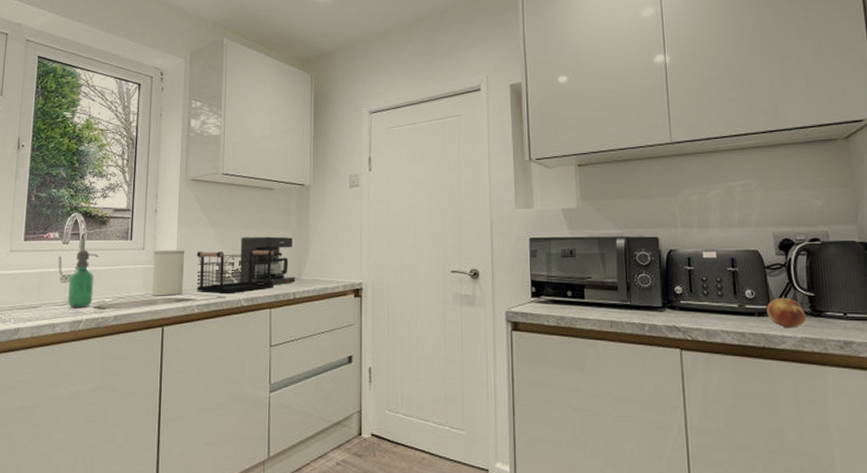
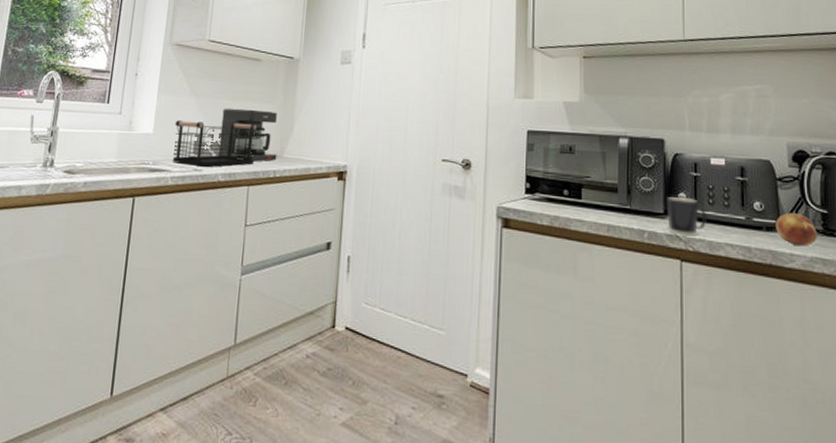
soap dispenser: present [68,250,99,308] -> none [36,110,73,171]
canister: present [151,249,186,296] -> none [125,115,164,165]
mug: none [663,290,702,326] -> present [666,197,706,236]

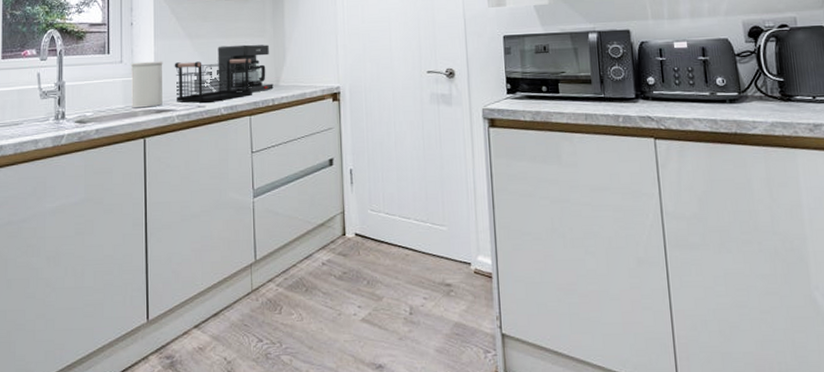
canister: none [125,115,164,165] -> present [131,61,163,108]
mug: present [666,197,706,236] -> none [636,80,675,116]
fruit: present [775,212,817,247] -> none [737,83,776,114]

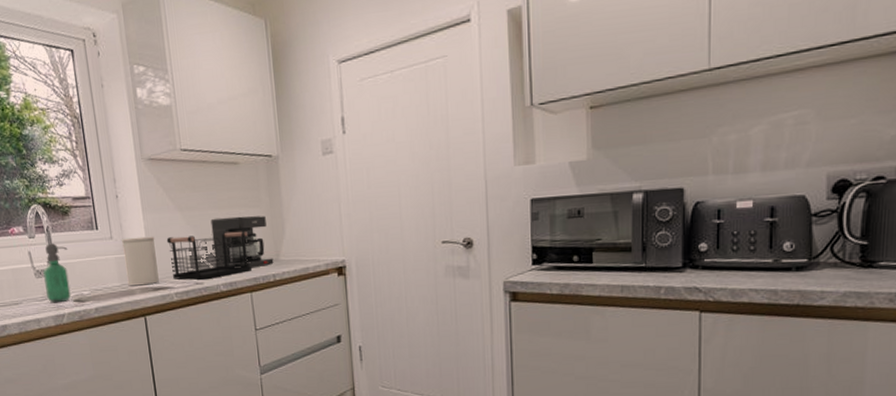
soap dispenser: none [49,66,77,123] -> present [43,243,71,302]

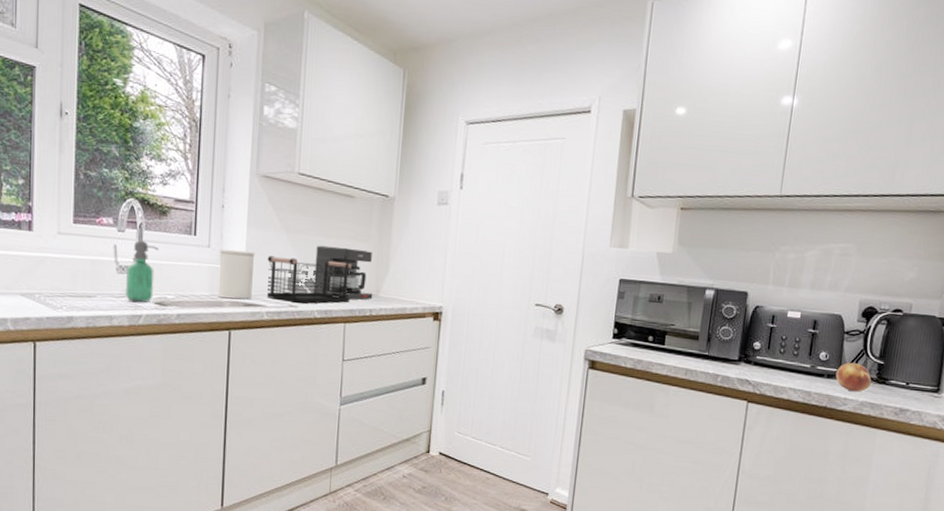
fruit: none [806,248,854,283] -> present [835,362,872,393]

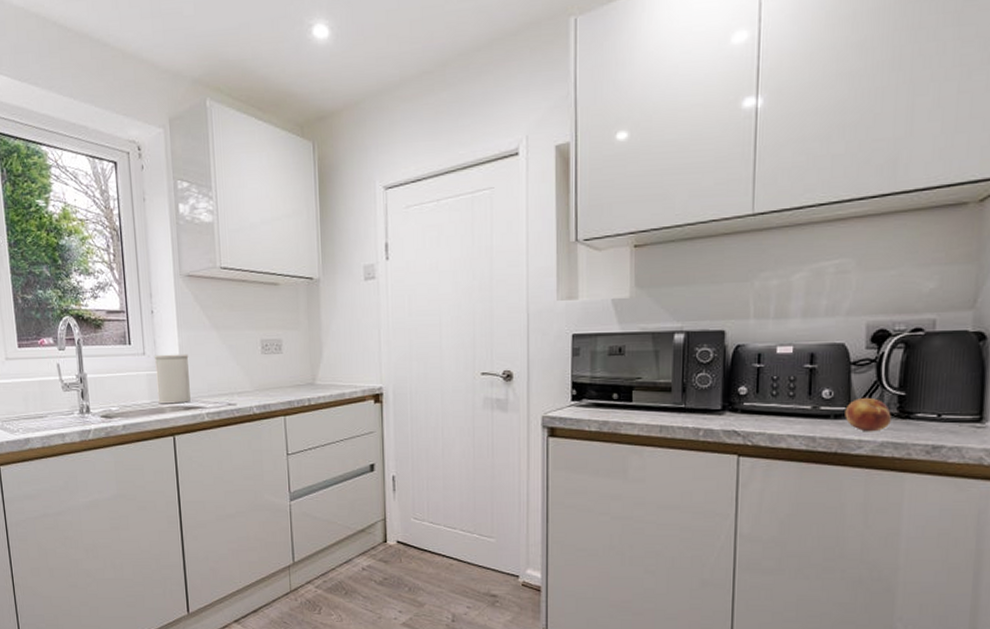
soap dispenser: present [126,240,159,302] -> none [71,356,99,417]
dish rack: present [267,256,353,304] -> none [200,352,286,400]
coffee maker: present [313,246,373,300] -> none [247,338,310,391]

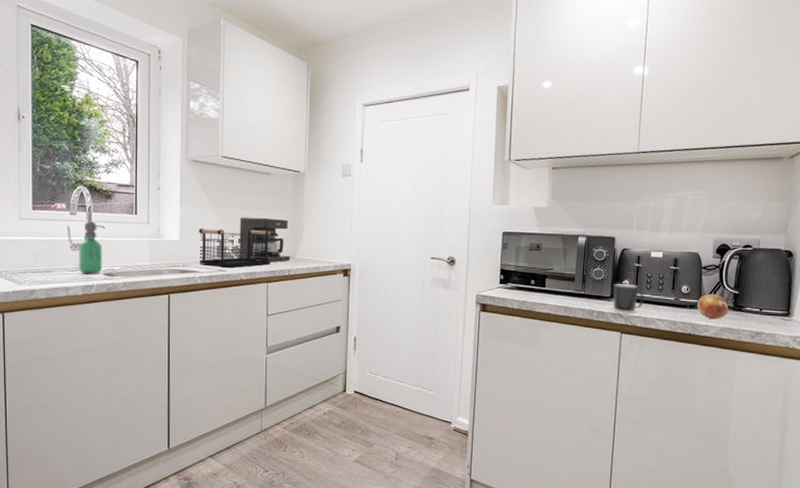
soap dispenser: none [71,356,99,417] -> present [79,221,106,274]
canister: present [155,354,191,404] -> none [157,224,188,267]
dish rack: none [200,352,286,400] -> present [198,228,272,268]
coffee maker: none [247,338,310,391] -> present [239,218,290,263]
mug: none [724,390,768,430] -> present [612,283,644,314]

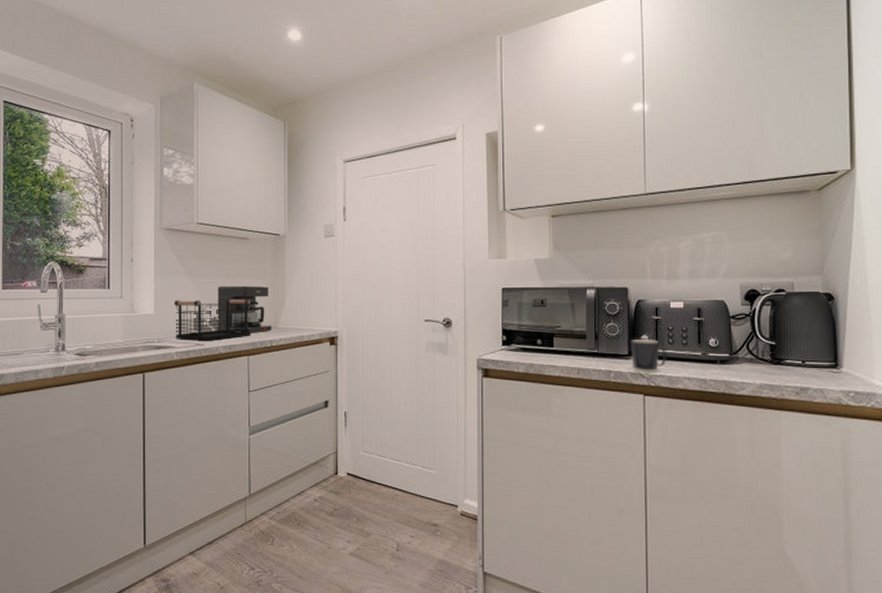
soap dispenser: present [79,221,106,274] -> none [49,298,78,354]
fruit: present [697,293,729,320] -> none [728,345,766,375]

